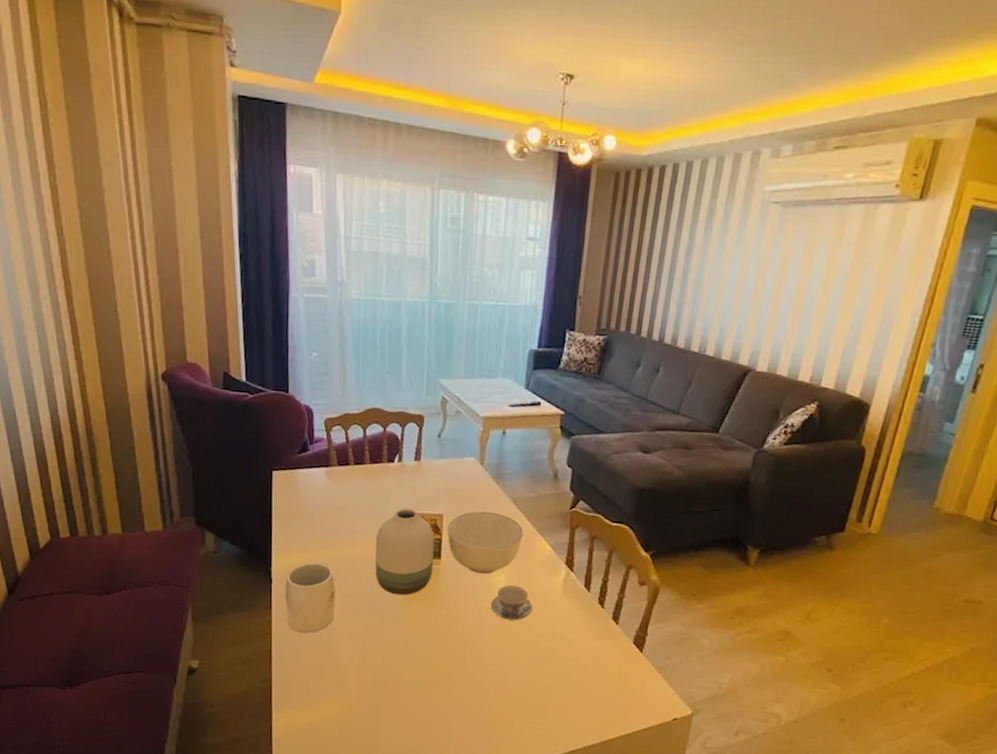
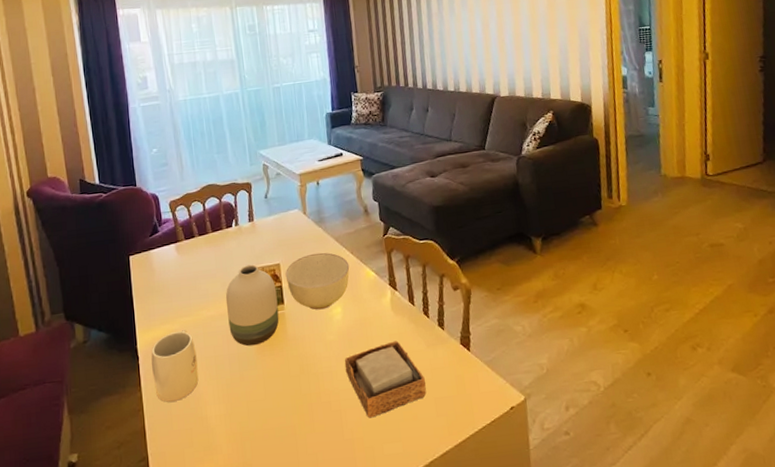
teacup: present [490,584,533,621] -> none [333,313,370,348]
napkin holder: none [497,623,584,695] -> present [344,340,427,418]

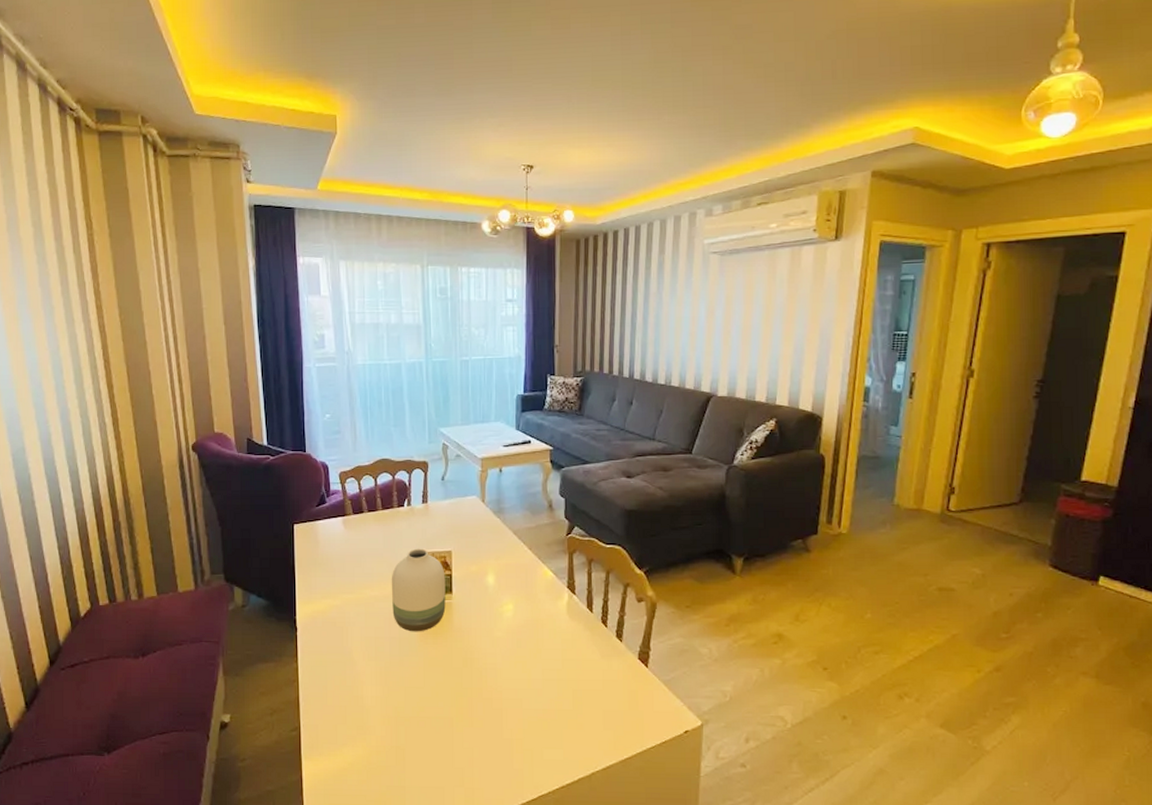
mug: present [151,330,199,402] -> none [310,607,357,677]
bowl: present [285,252,350,310] -> none [456,545,526,604]
napkin holder: present [344,340,427,418] -> none [511,646,595,721]

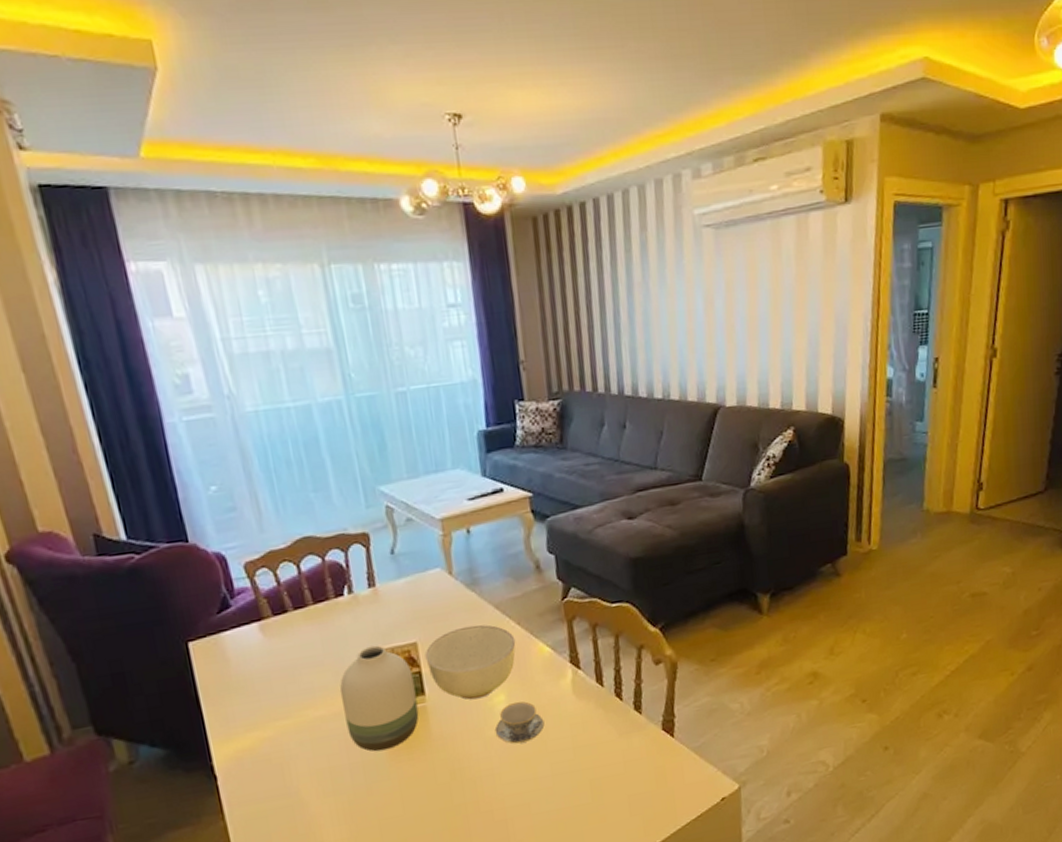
bowl: none [456,545,526,604] -> present [424,624,516,700]
teacup: none [501,612,541,647] -> present [494,701,545,744]

